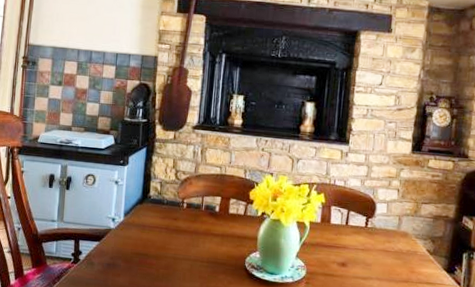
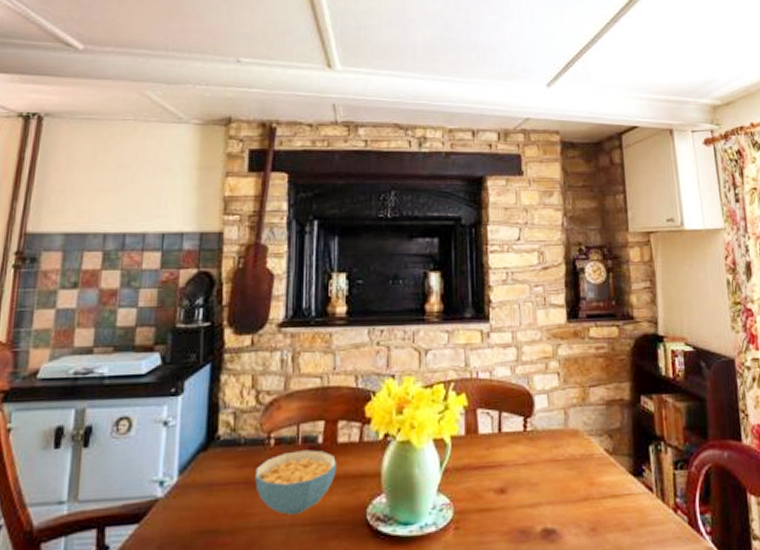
cereal bowl: none [172,213,228,254] -> present [255,450,338,515]

